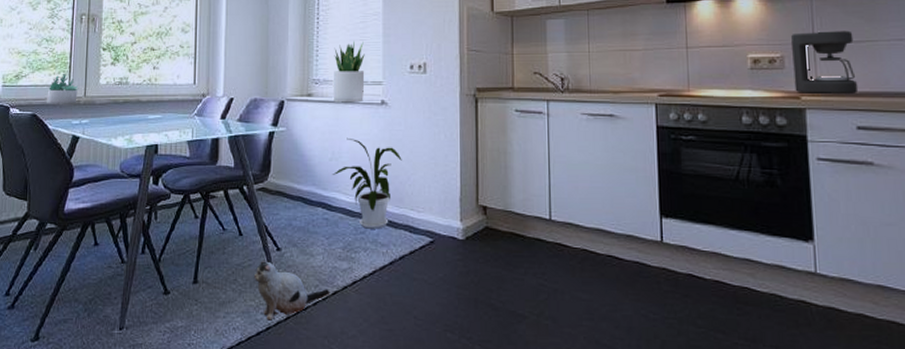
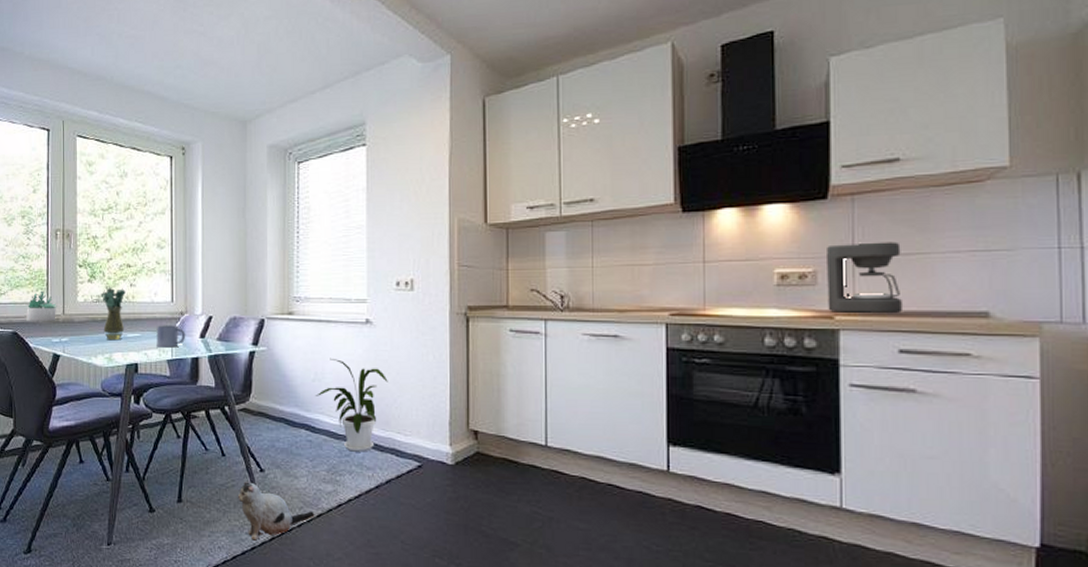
vase: none [123,69,148,122] -> present [100,286,126,341]
mug: none [177,107,207,129] -> present [156,325,186,348]
planter: present [333,41,365,103] -> none [314,256,348,321]

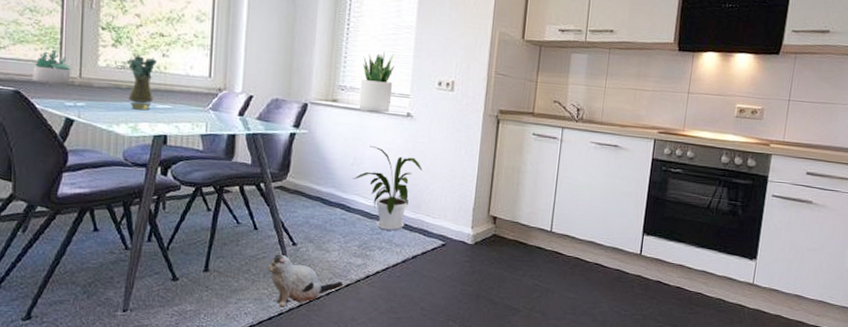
mug: present [156,325,186,348] -> none [189,99,223,123]
planter: none [314,256,348,321] -> present [358,51,395,113]
coffee maker: present [827,242,902,314] -> none [767,90,819,146]

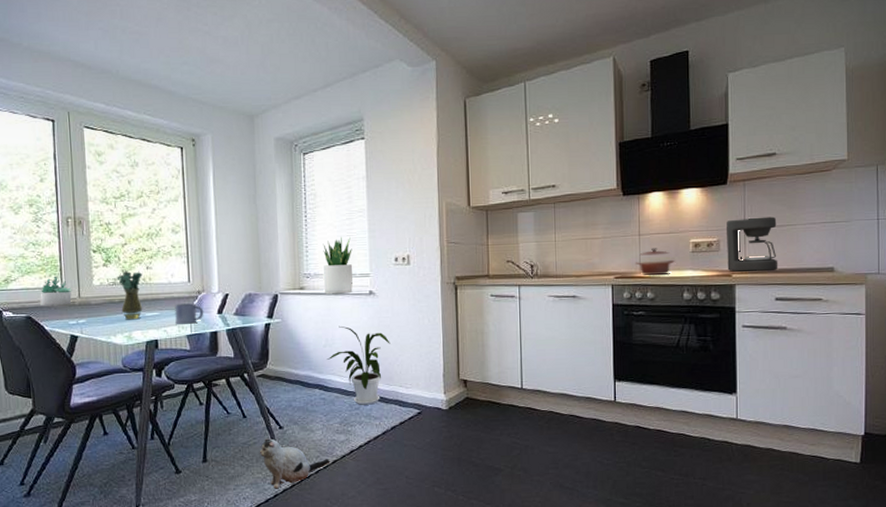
mug: none [189,99,223,123] -> present [174,303,204,324]
saucepan: none [680,108,719,136] -> present [635,248,675,275]
coffee maker: none [767,90,819,146] -> present [727,216,777,272]

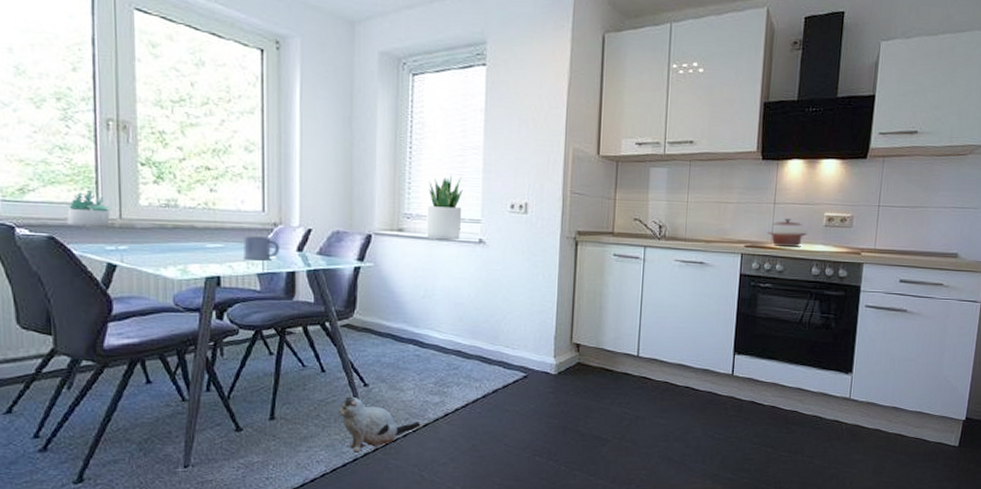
vase: present [117,269,143,320] -> none [171,189,204,251]
house plant: present [327,325,390,405] -> none [425,275,499,365]
coffee maker: present [727,216,777,272] -> none [858,196,909,253]

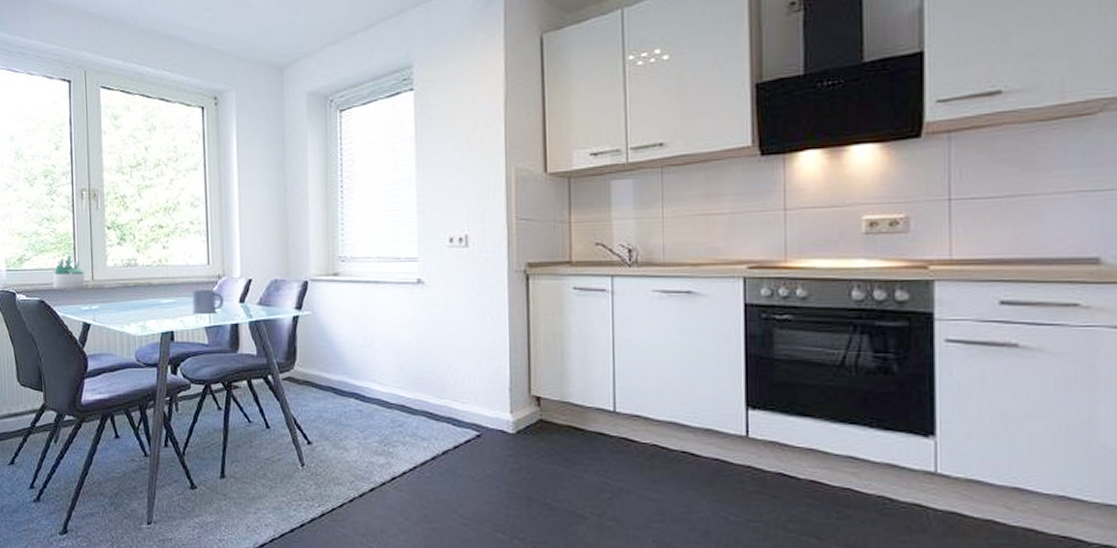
cat: present [338,396,421,453] -> none [284,455,367,517]
planter: present [426,175,463,240] -> none [361,211,398,282]
saucepan: present [767,218,807,247] -> none [778,227,839,265]

